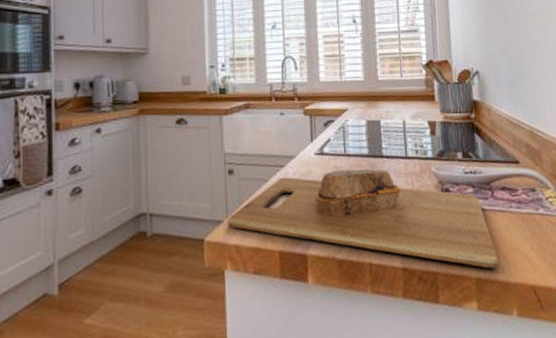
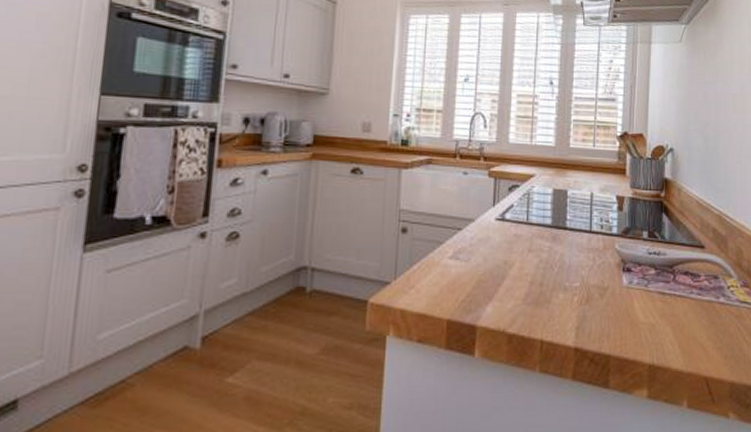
cutting board: present [227,169,499,269] -> none [395,239,674,356]

